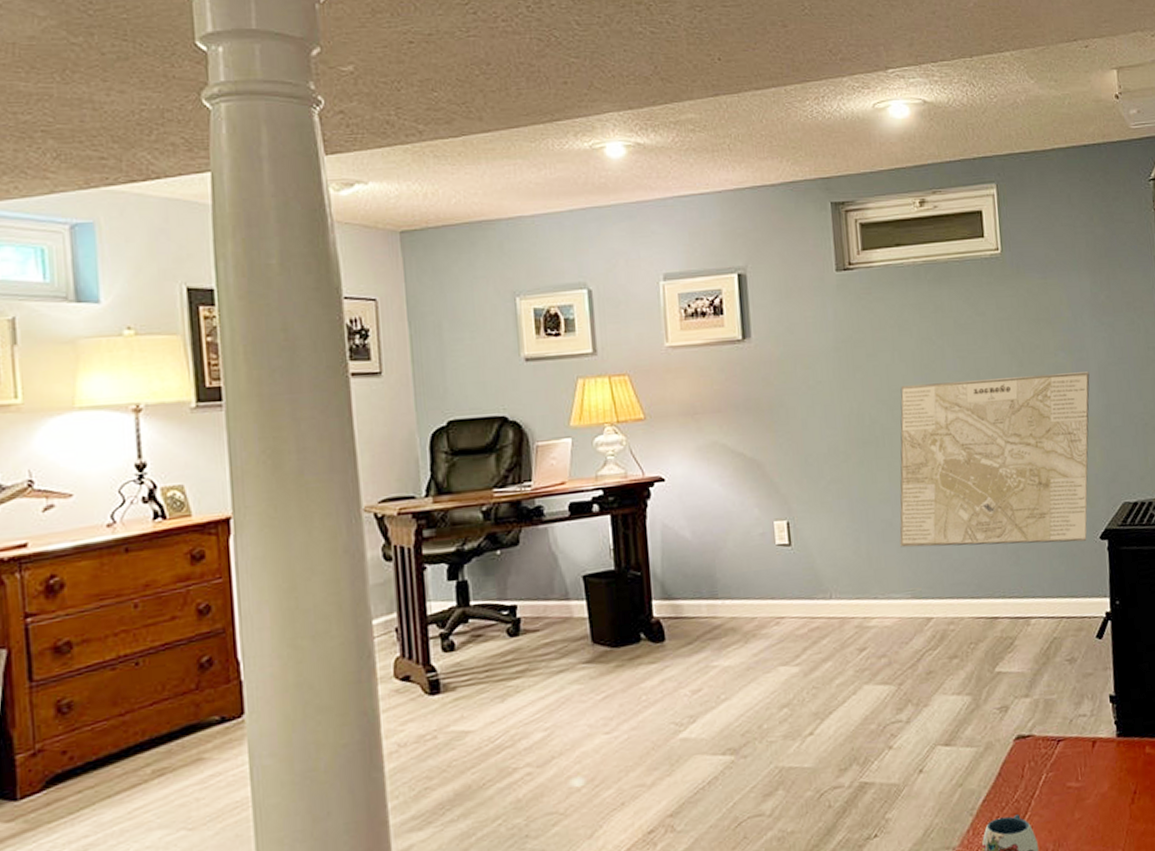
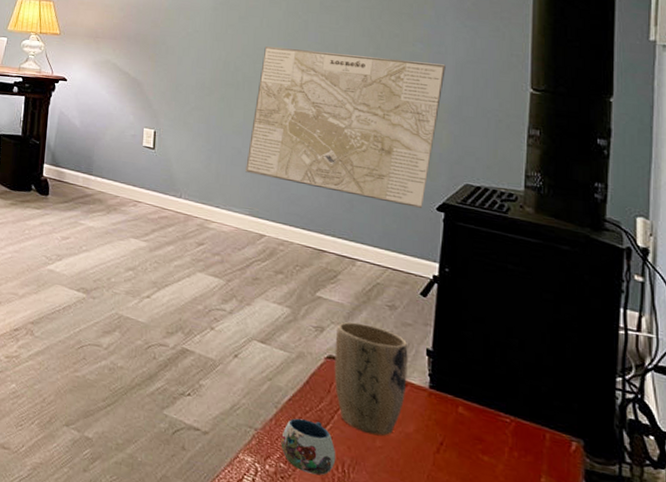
plant pot: none [1021,687,1096,809] -> present [334,322,408,437]

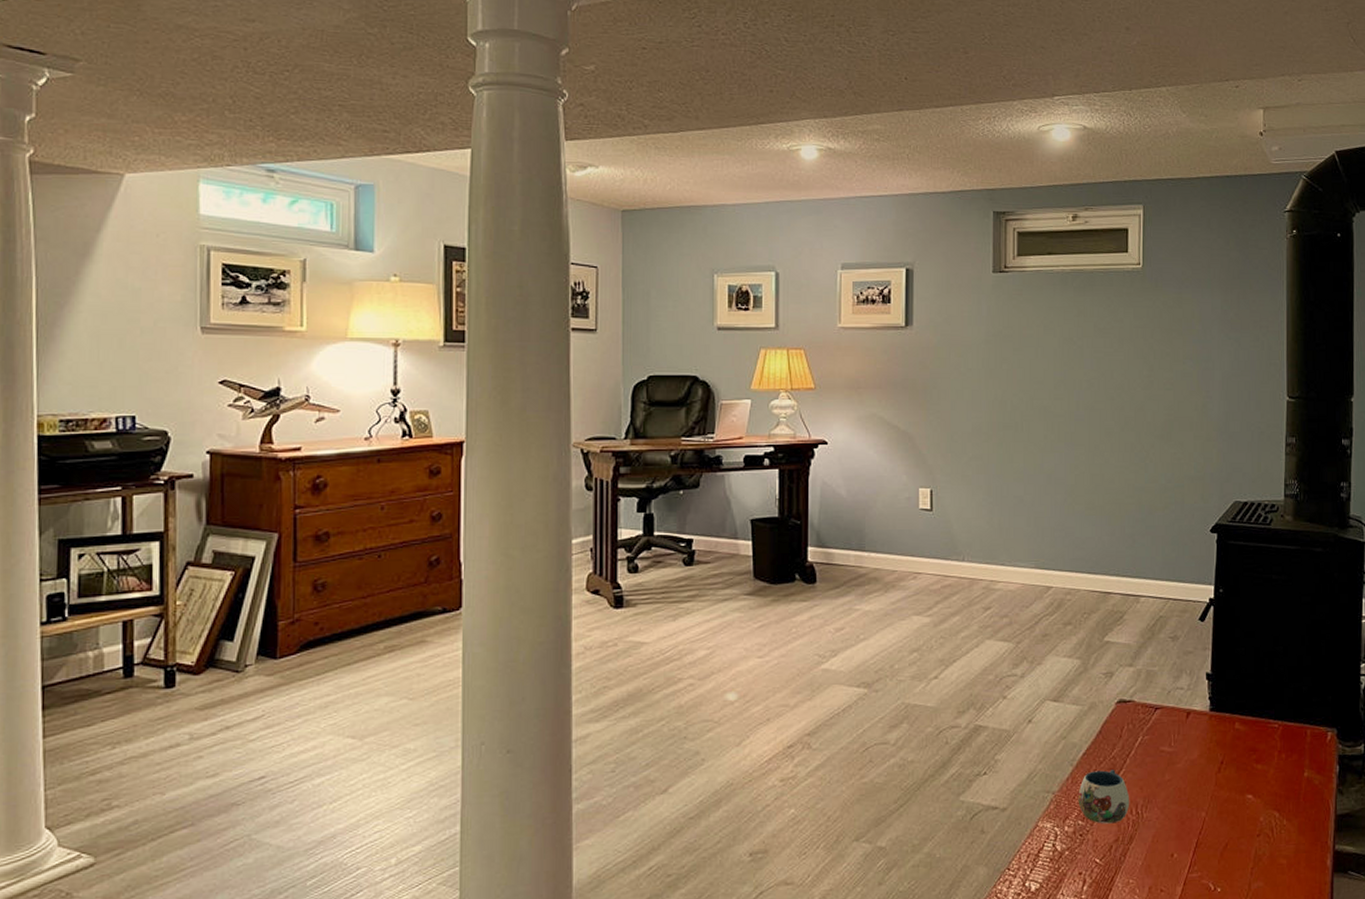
map: present [245,46,446,208] -> none [1029,379,1213,533]
plant pot: present [334,322,408,437] -> none [1124,660,1190,770]

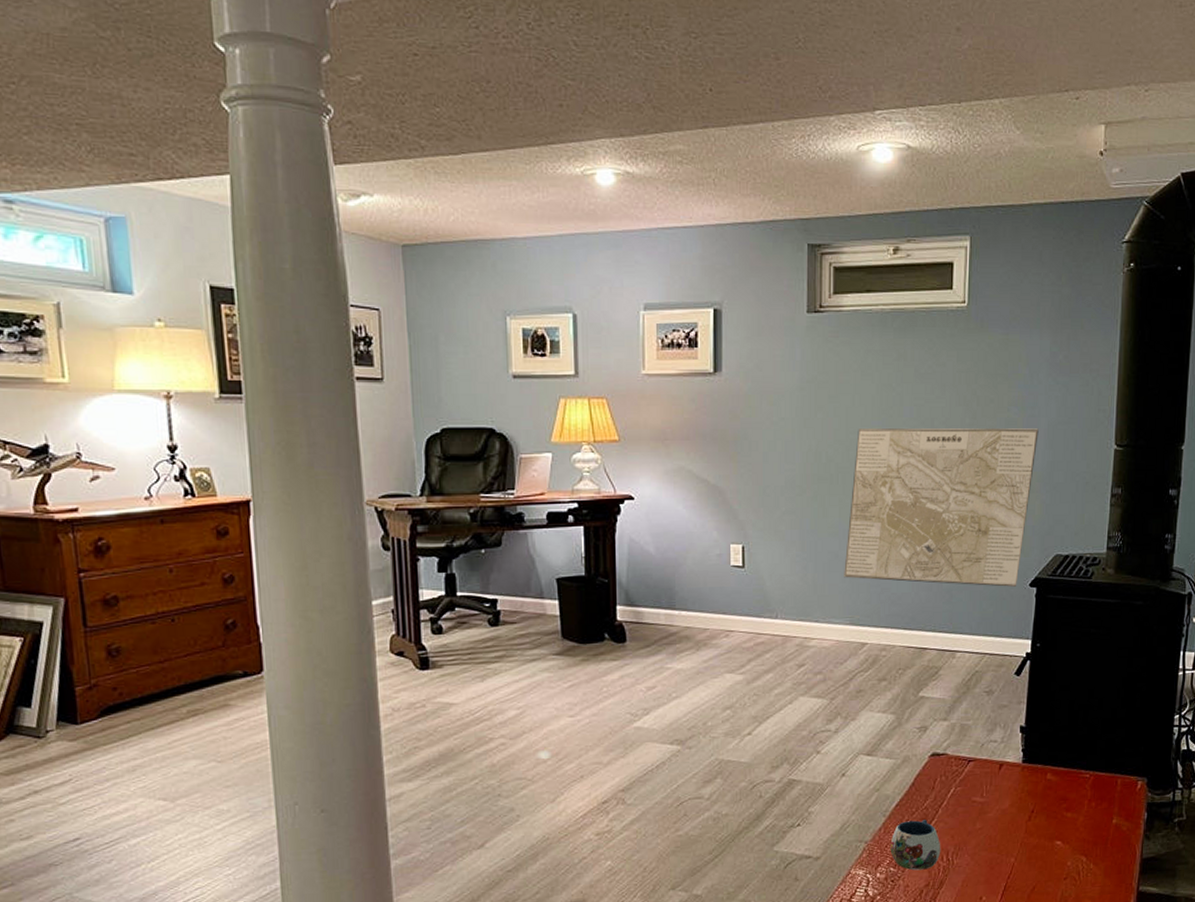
map: none [1029,379,1213,533] -> present [844,428,1039,587]

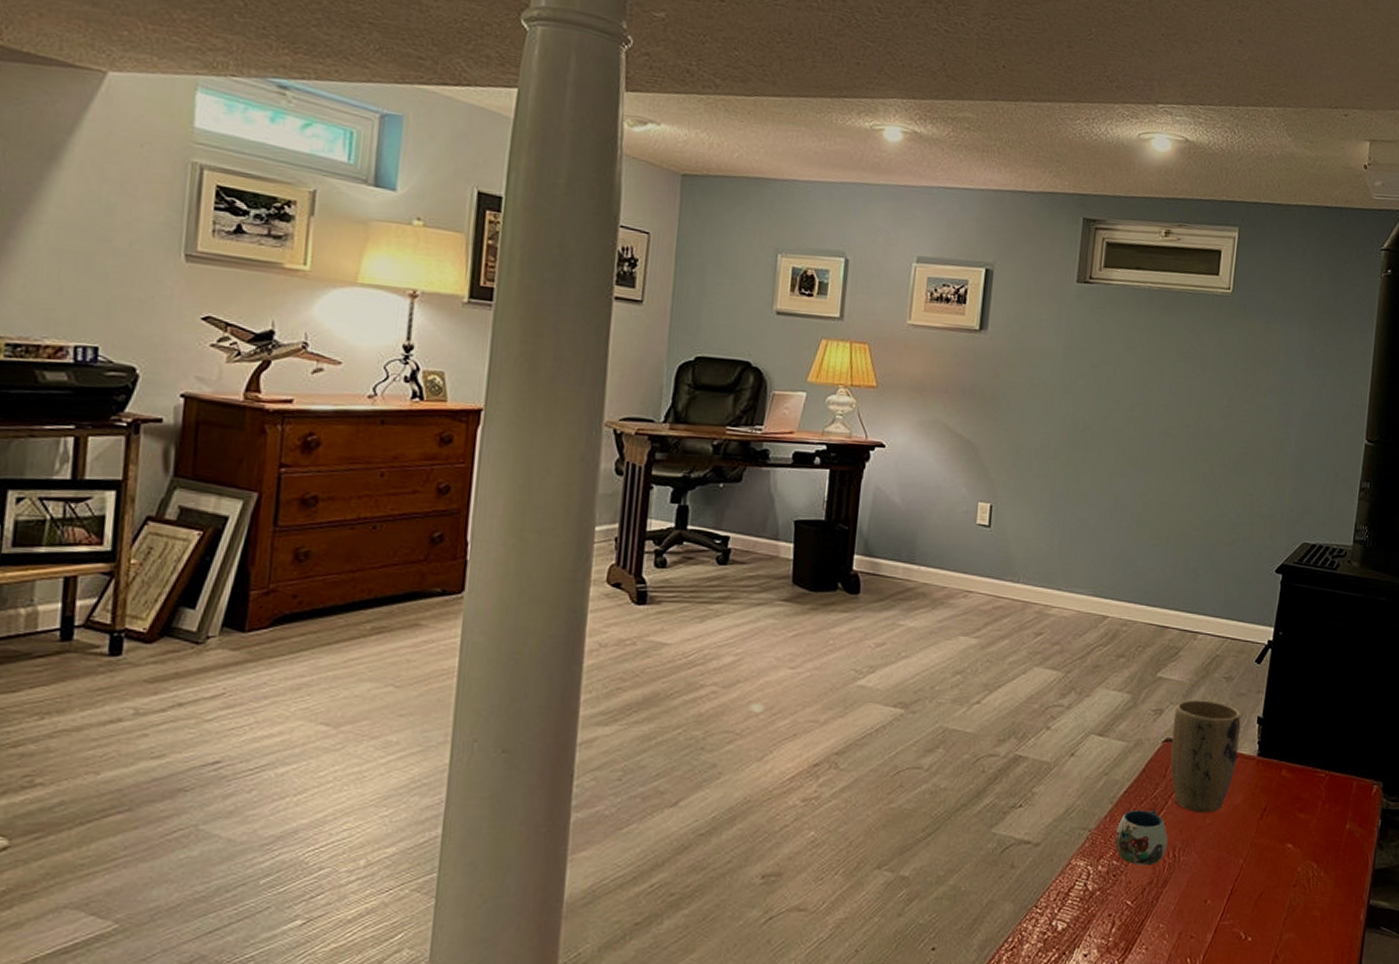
map: present [844,428,1039,587] -> none [1090,399,1293,572]
plant pot: none [937,714,1004,819] -> present [1170,699,1241,813]

